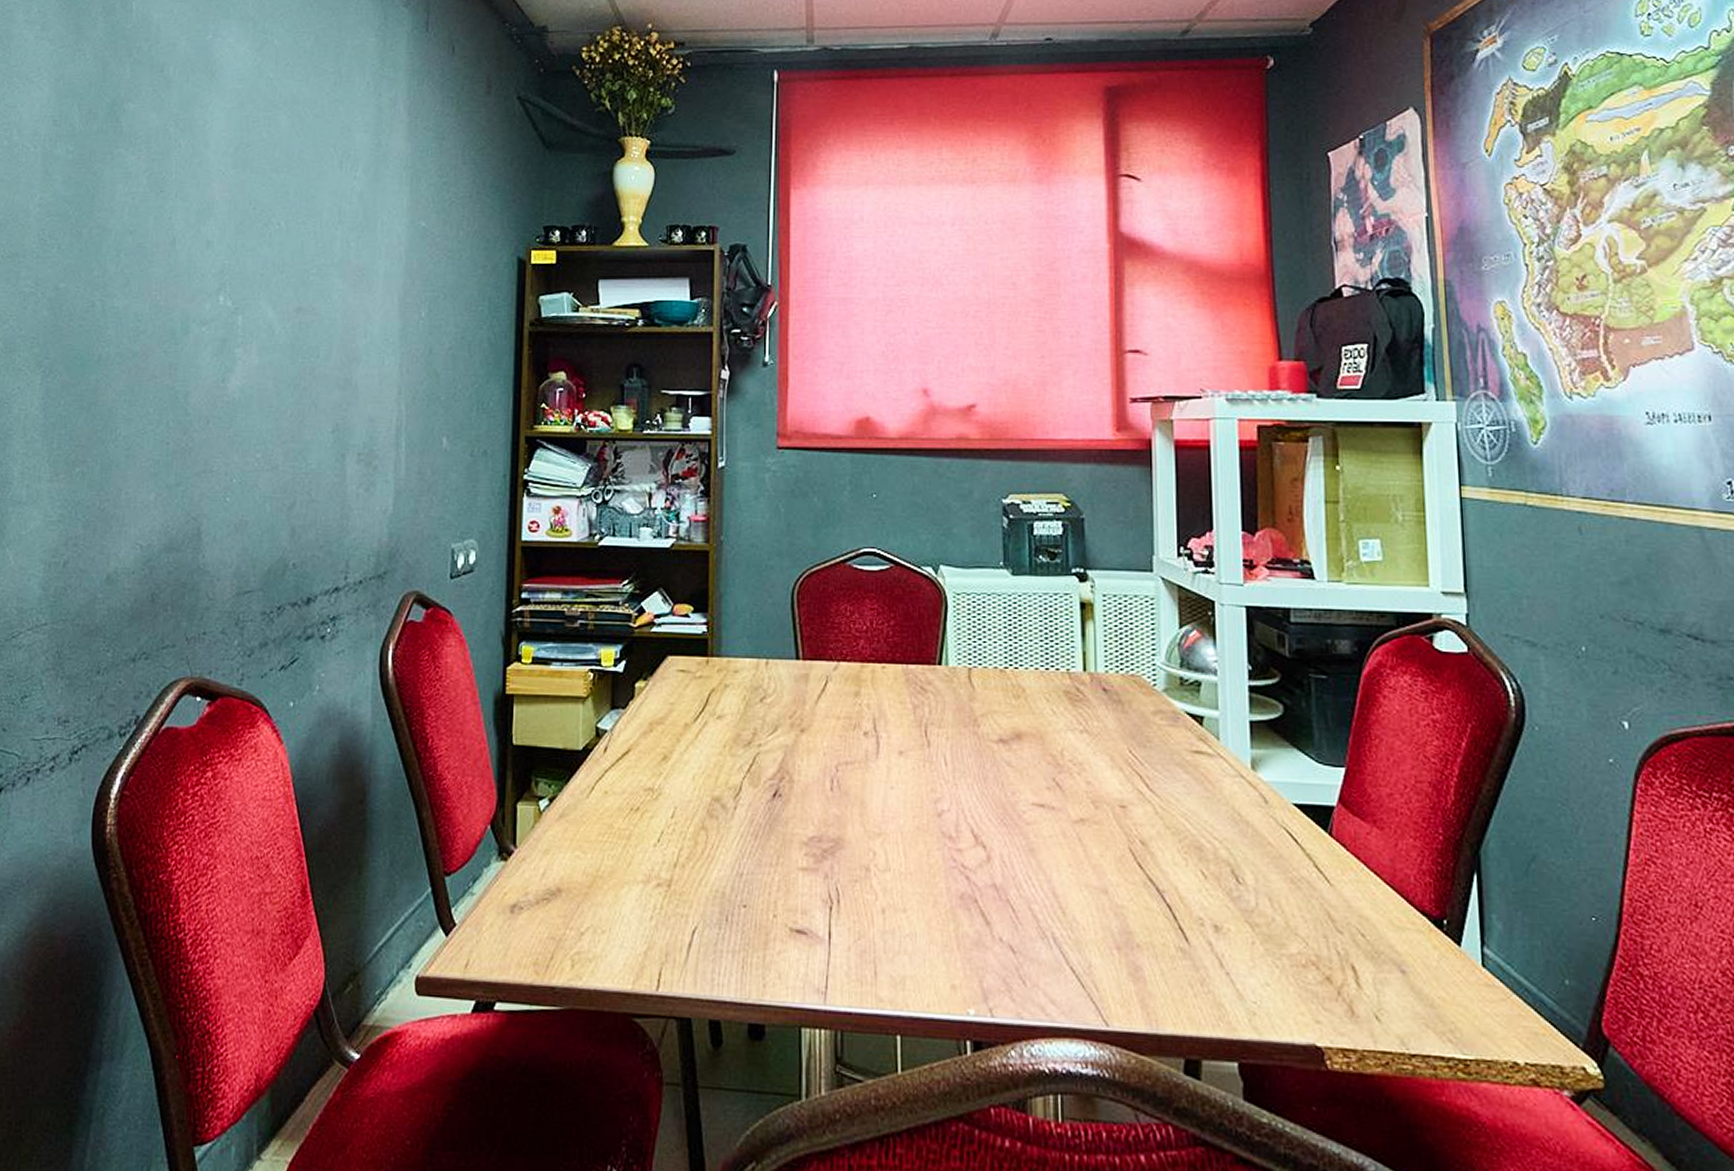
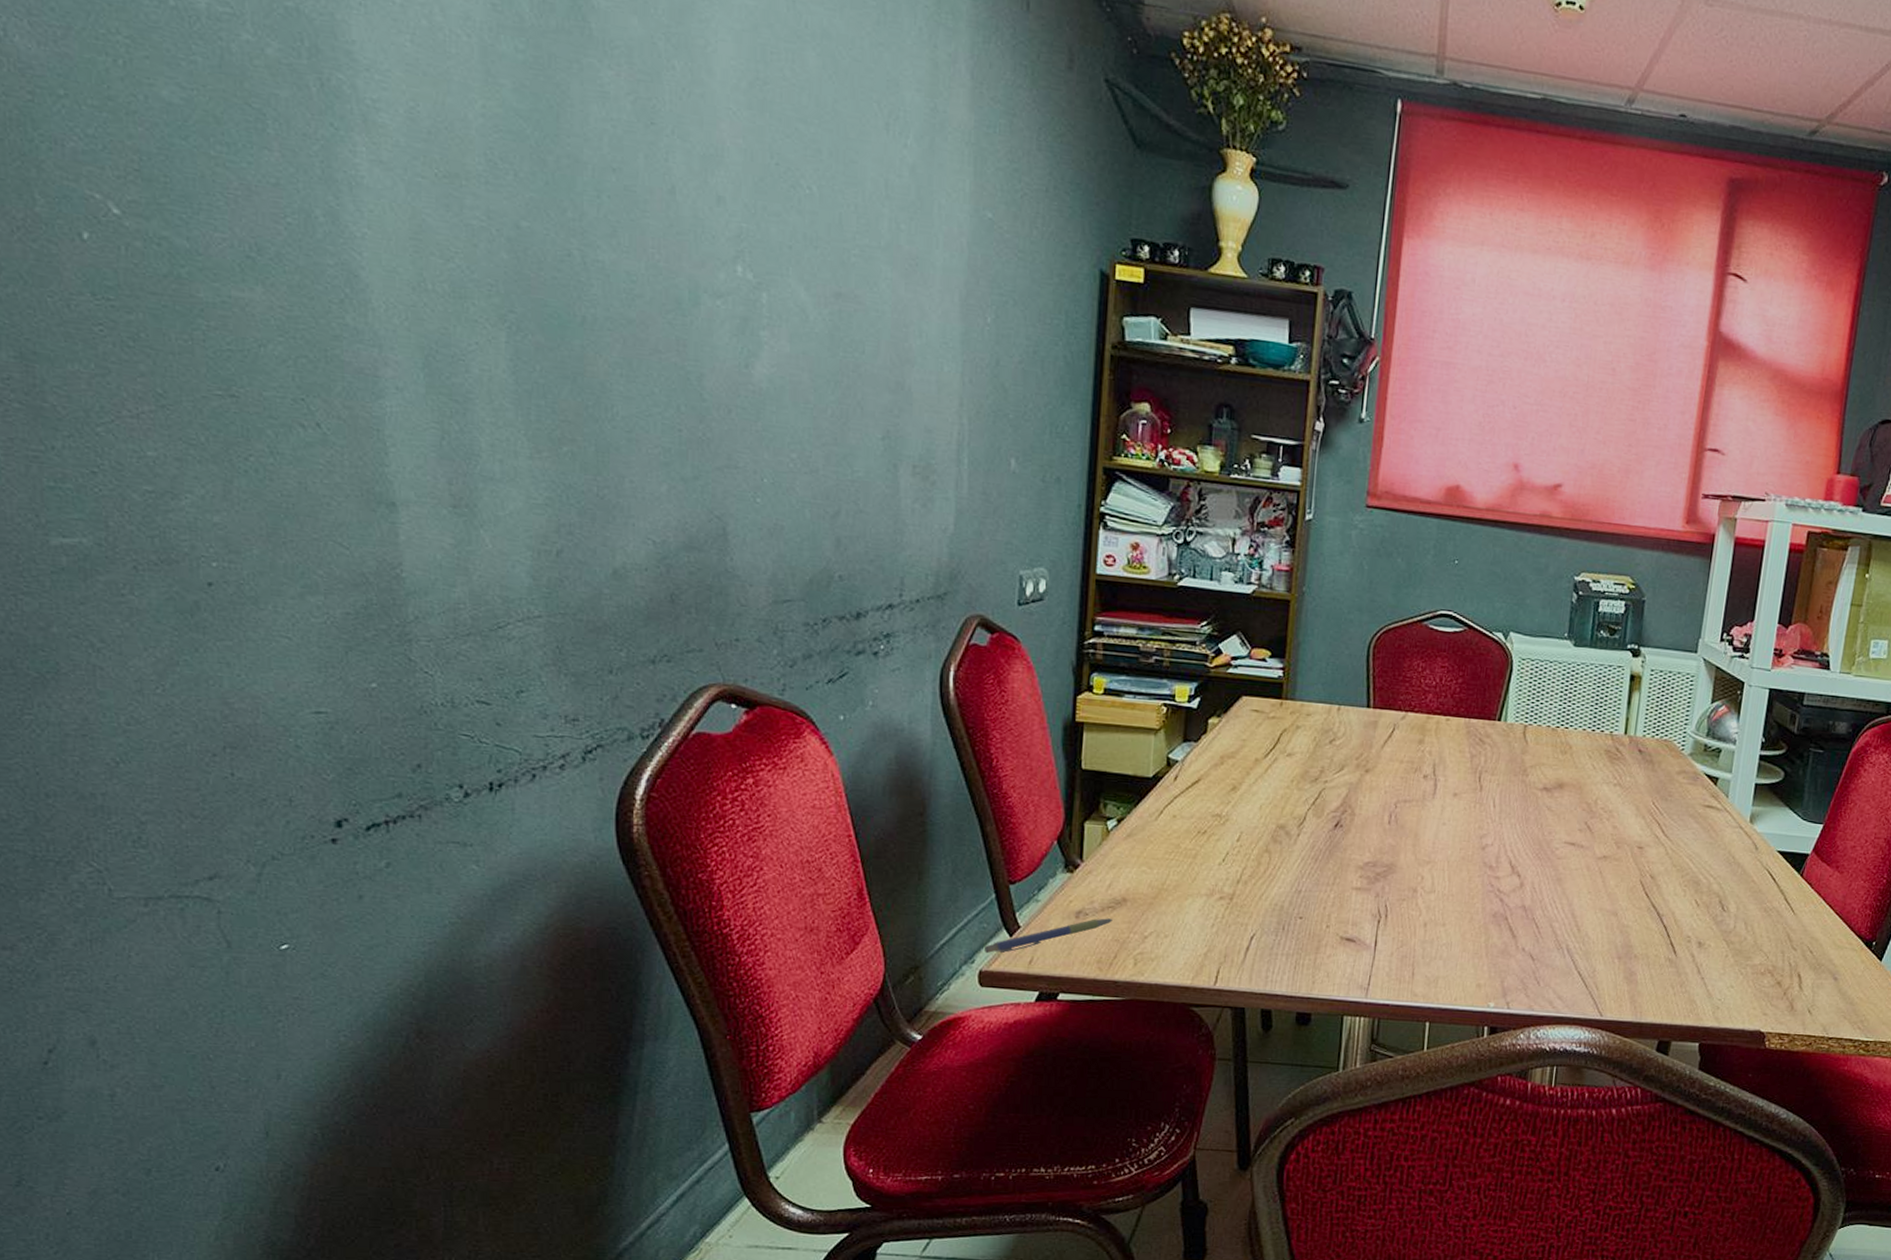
pen: none [421,912,548,957] -> present [985,918,1113,954]

